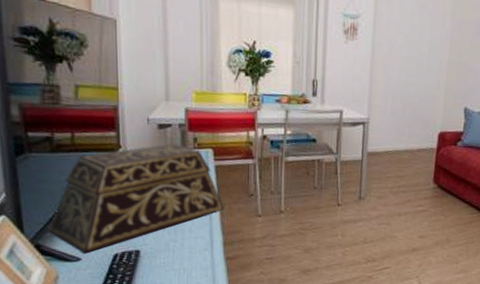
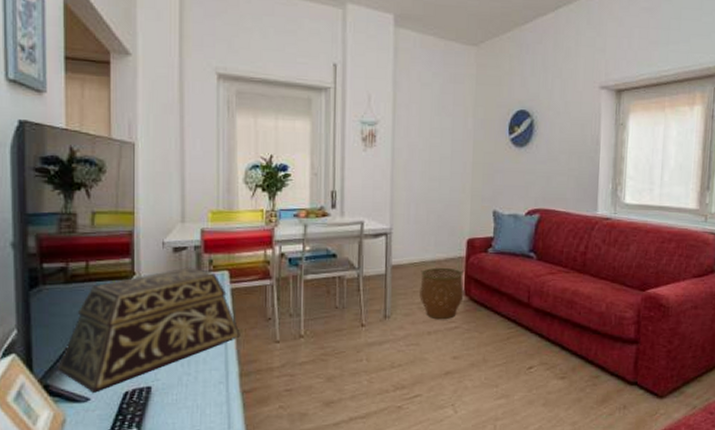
basket: none [392,156,434,204] -> present [420,267,464,320]

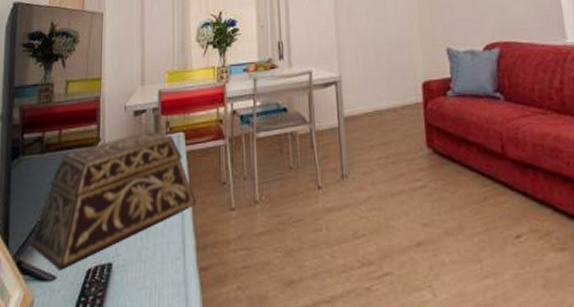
basket: present [420,267,464,320] -> none [375,115,427,178]

